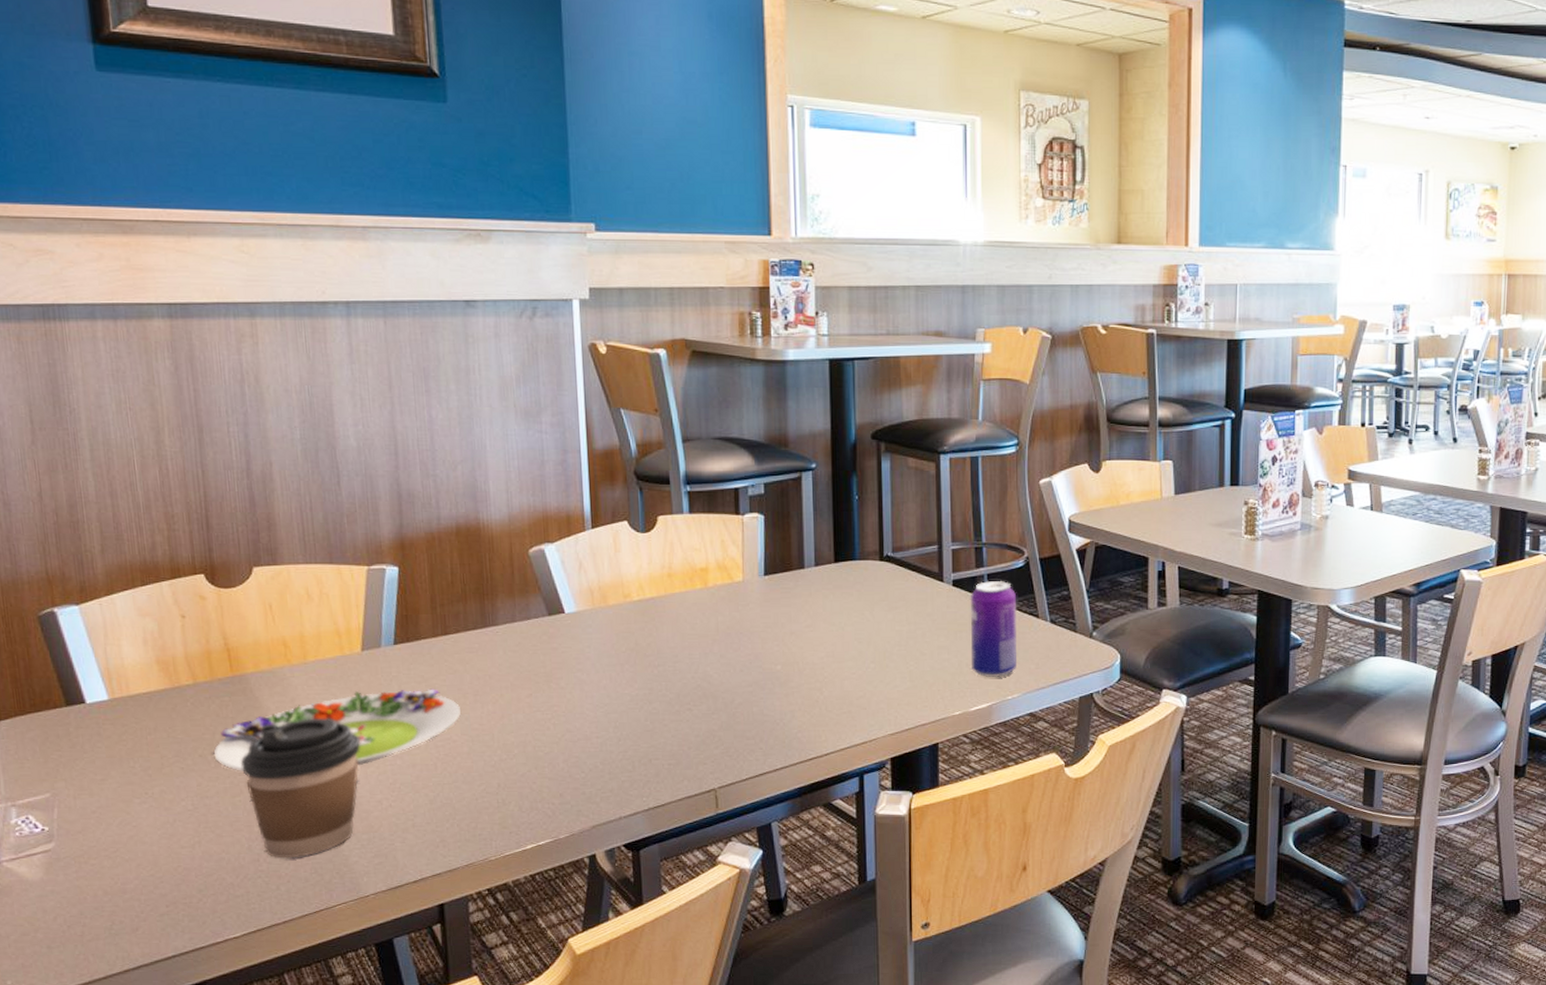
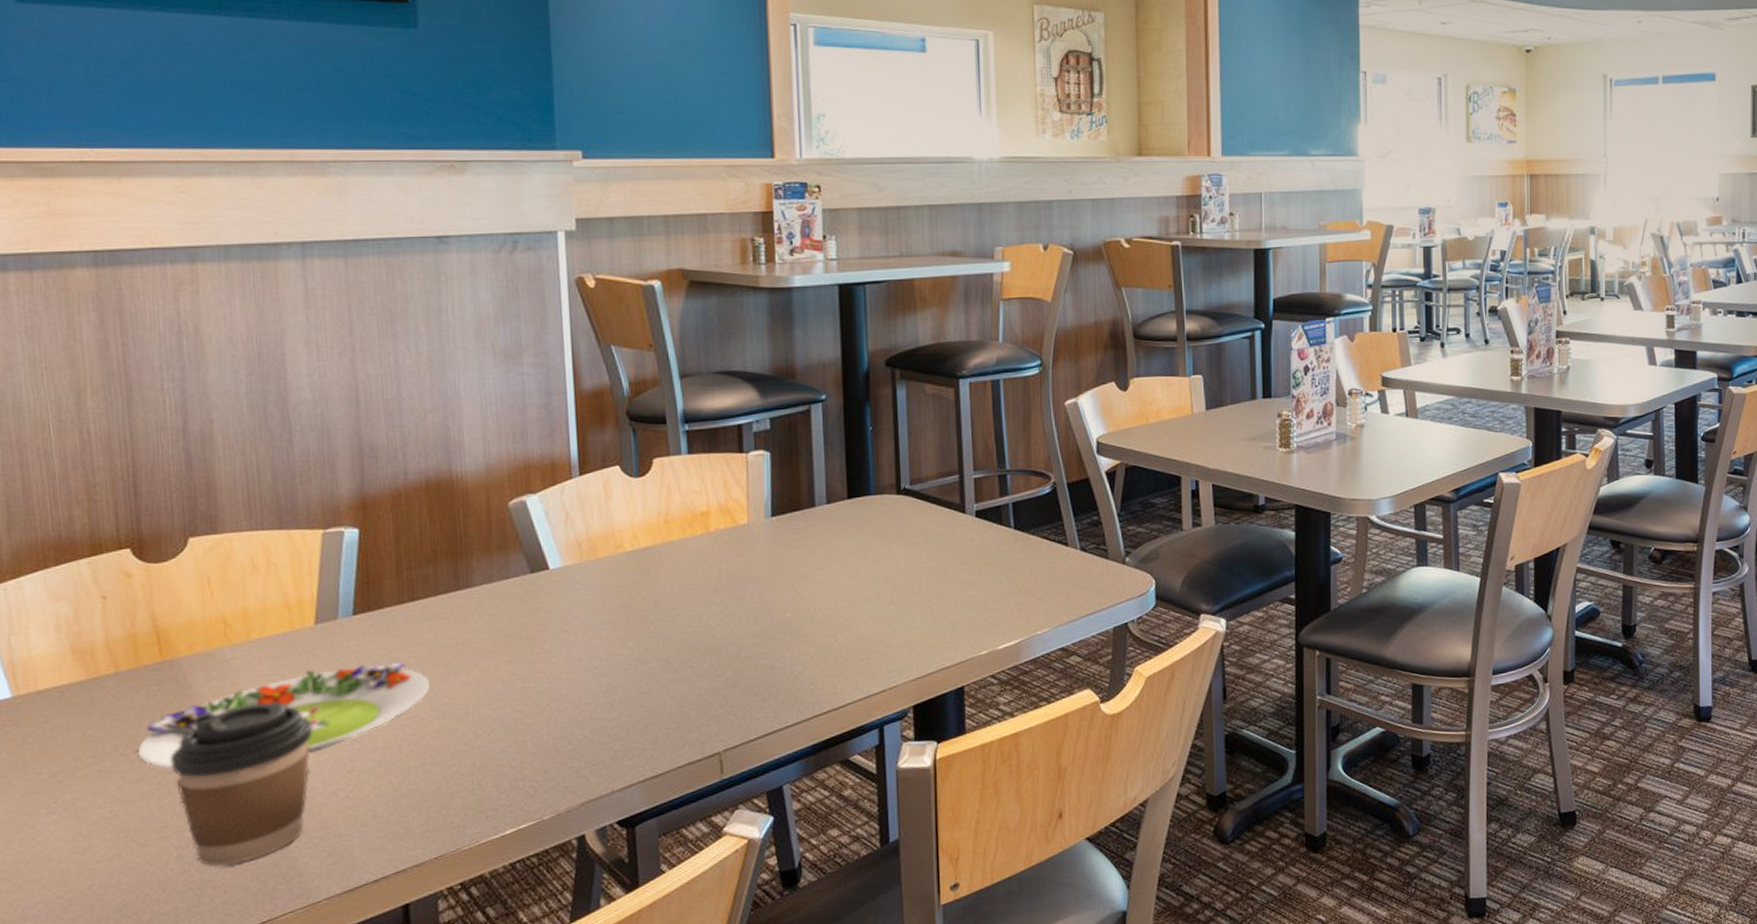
beverage can: present [970,581,1017,678] -> none [994,509,1046,613]

